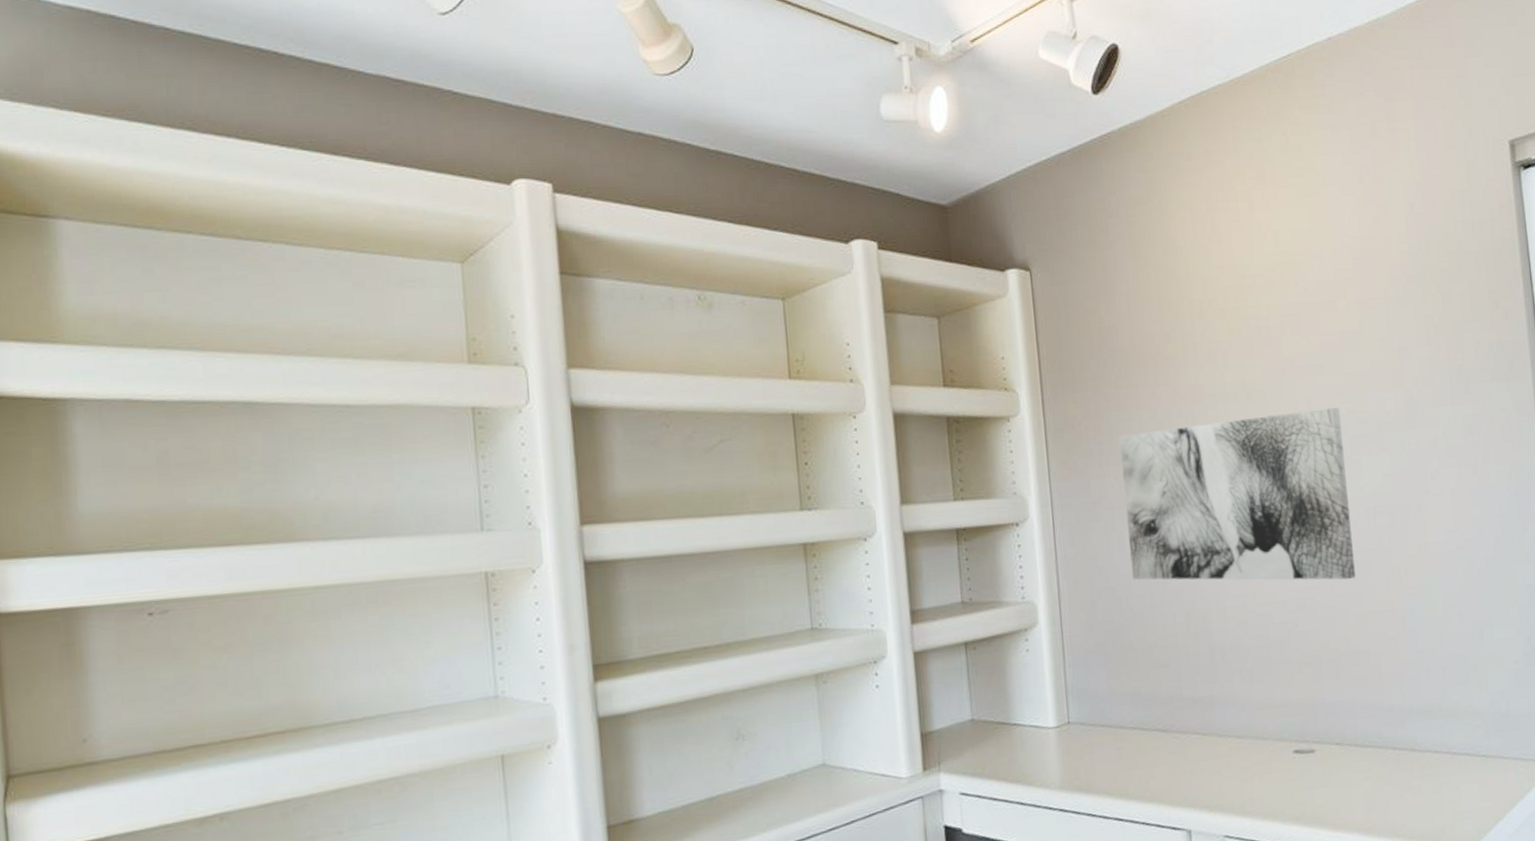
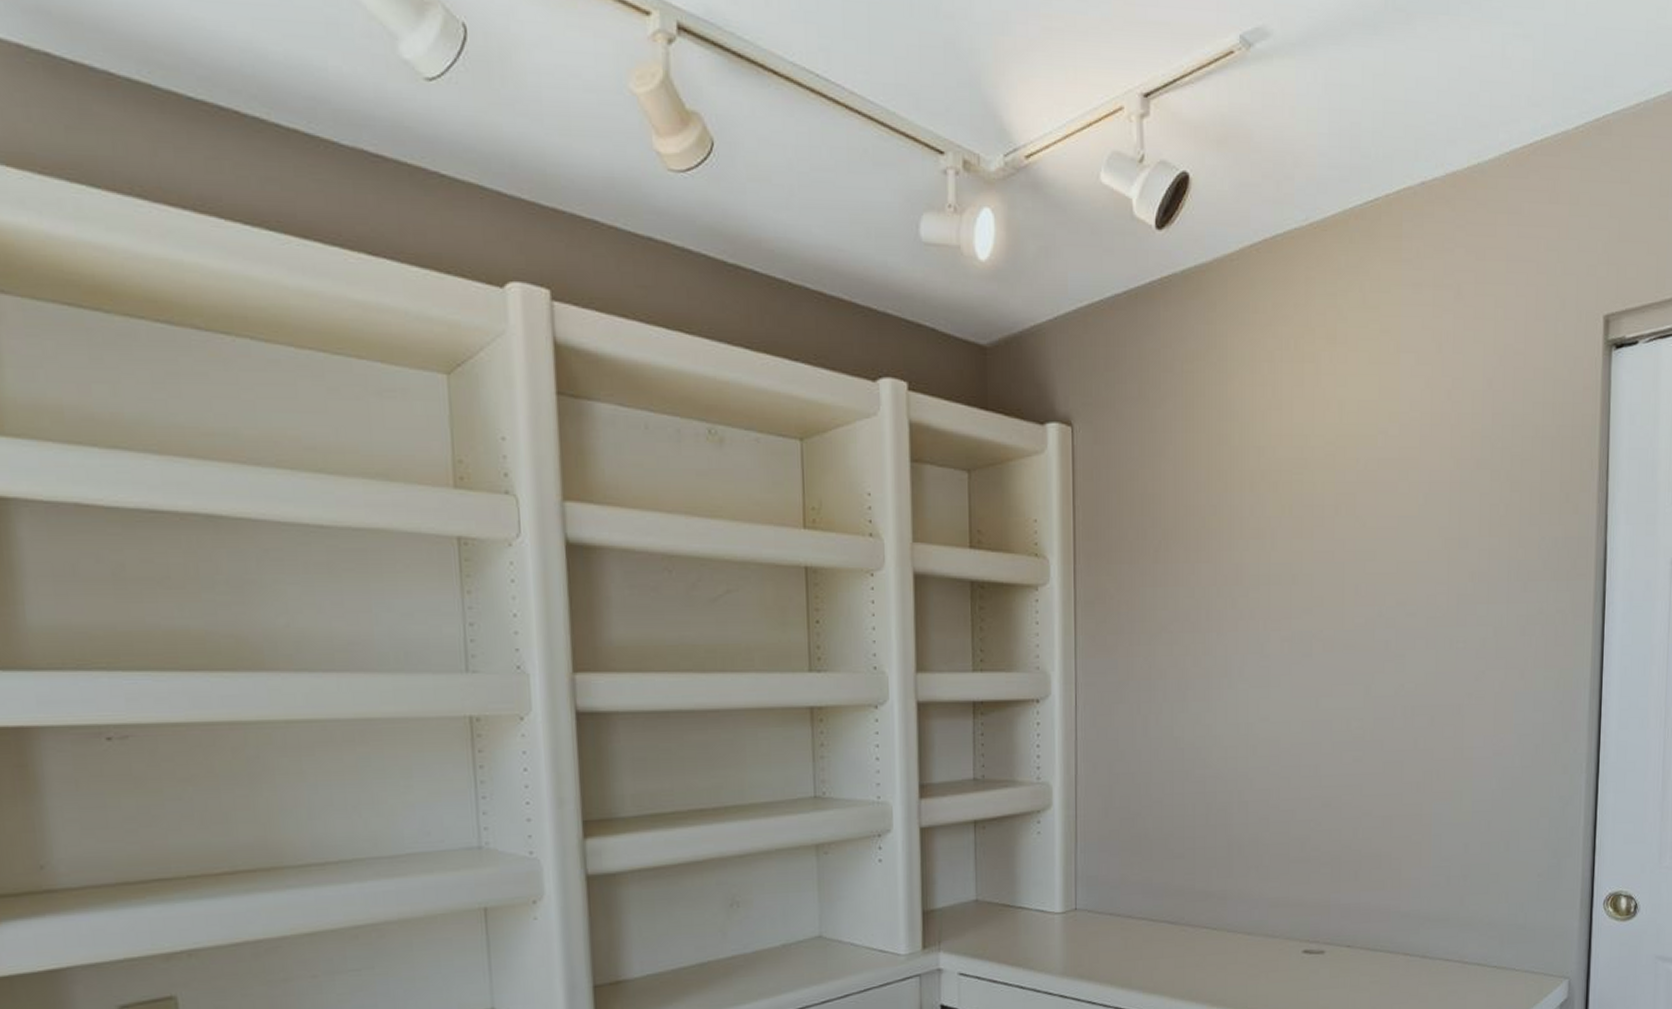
wall art: present [1119,407,1355,581] -> none [1152,598,1388,781]

